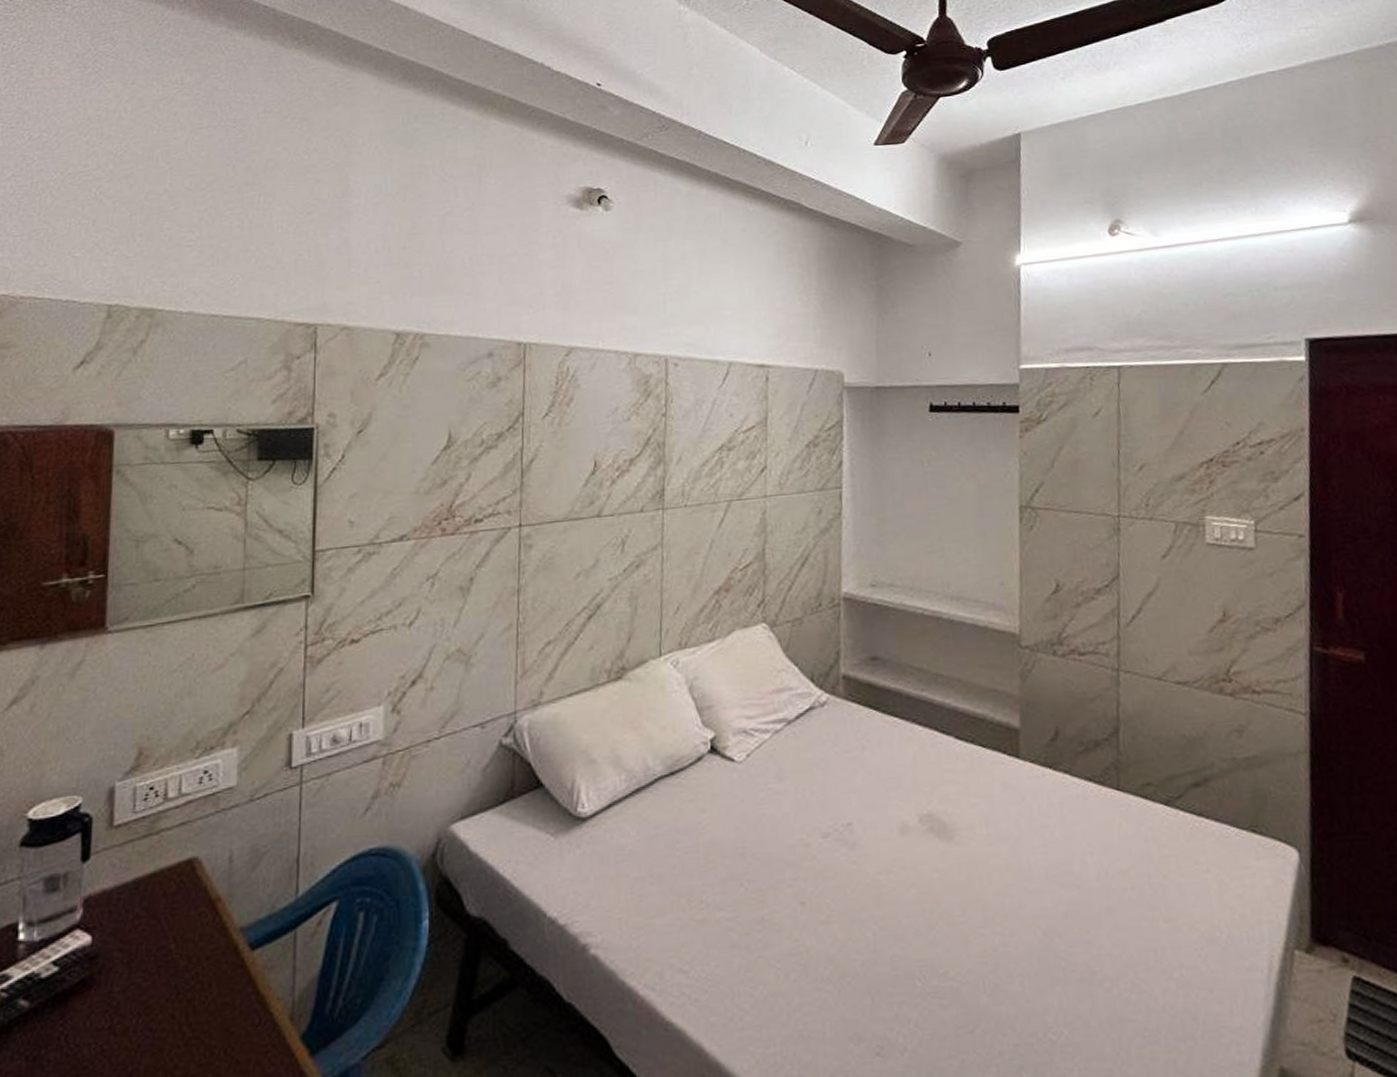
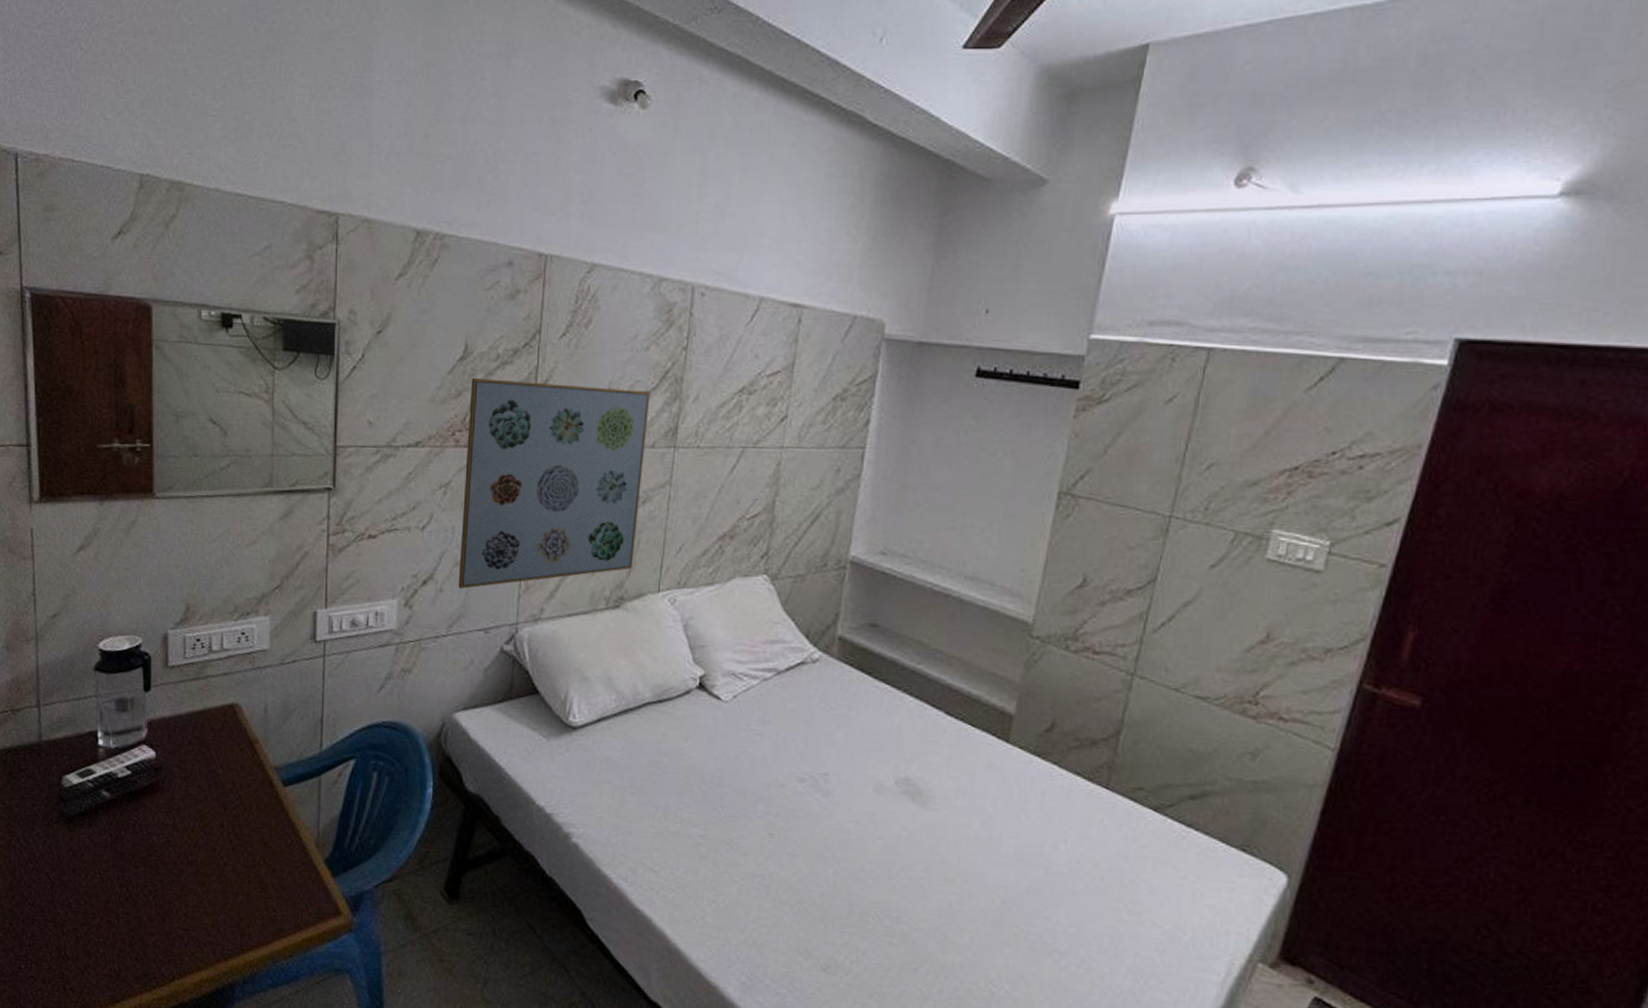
wall art: none [450,459,635,685] -> present [458,378,650,590]

